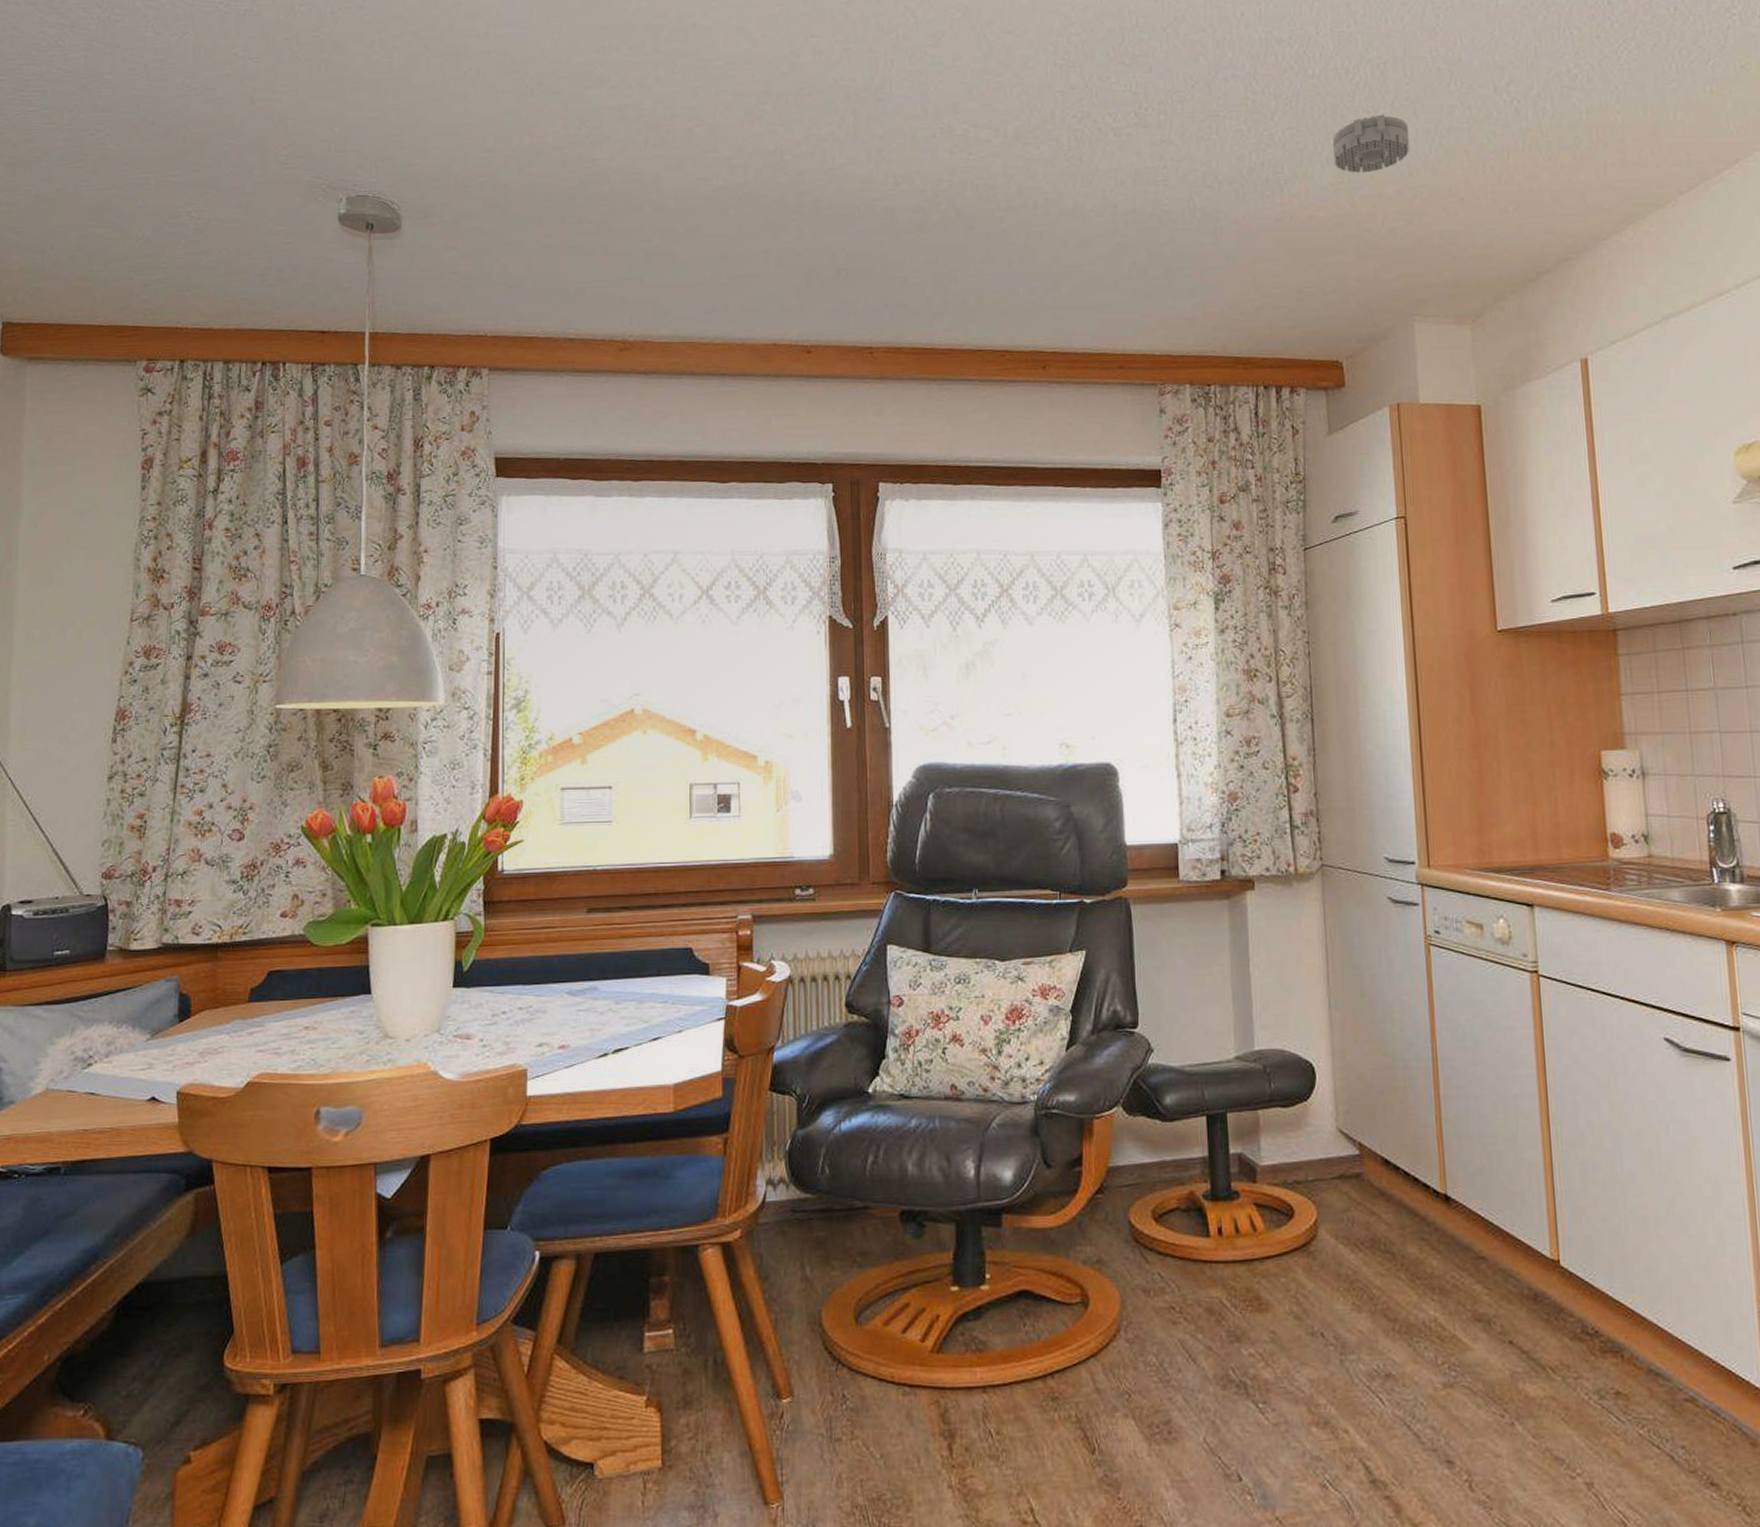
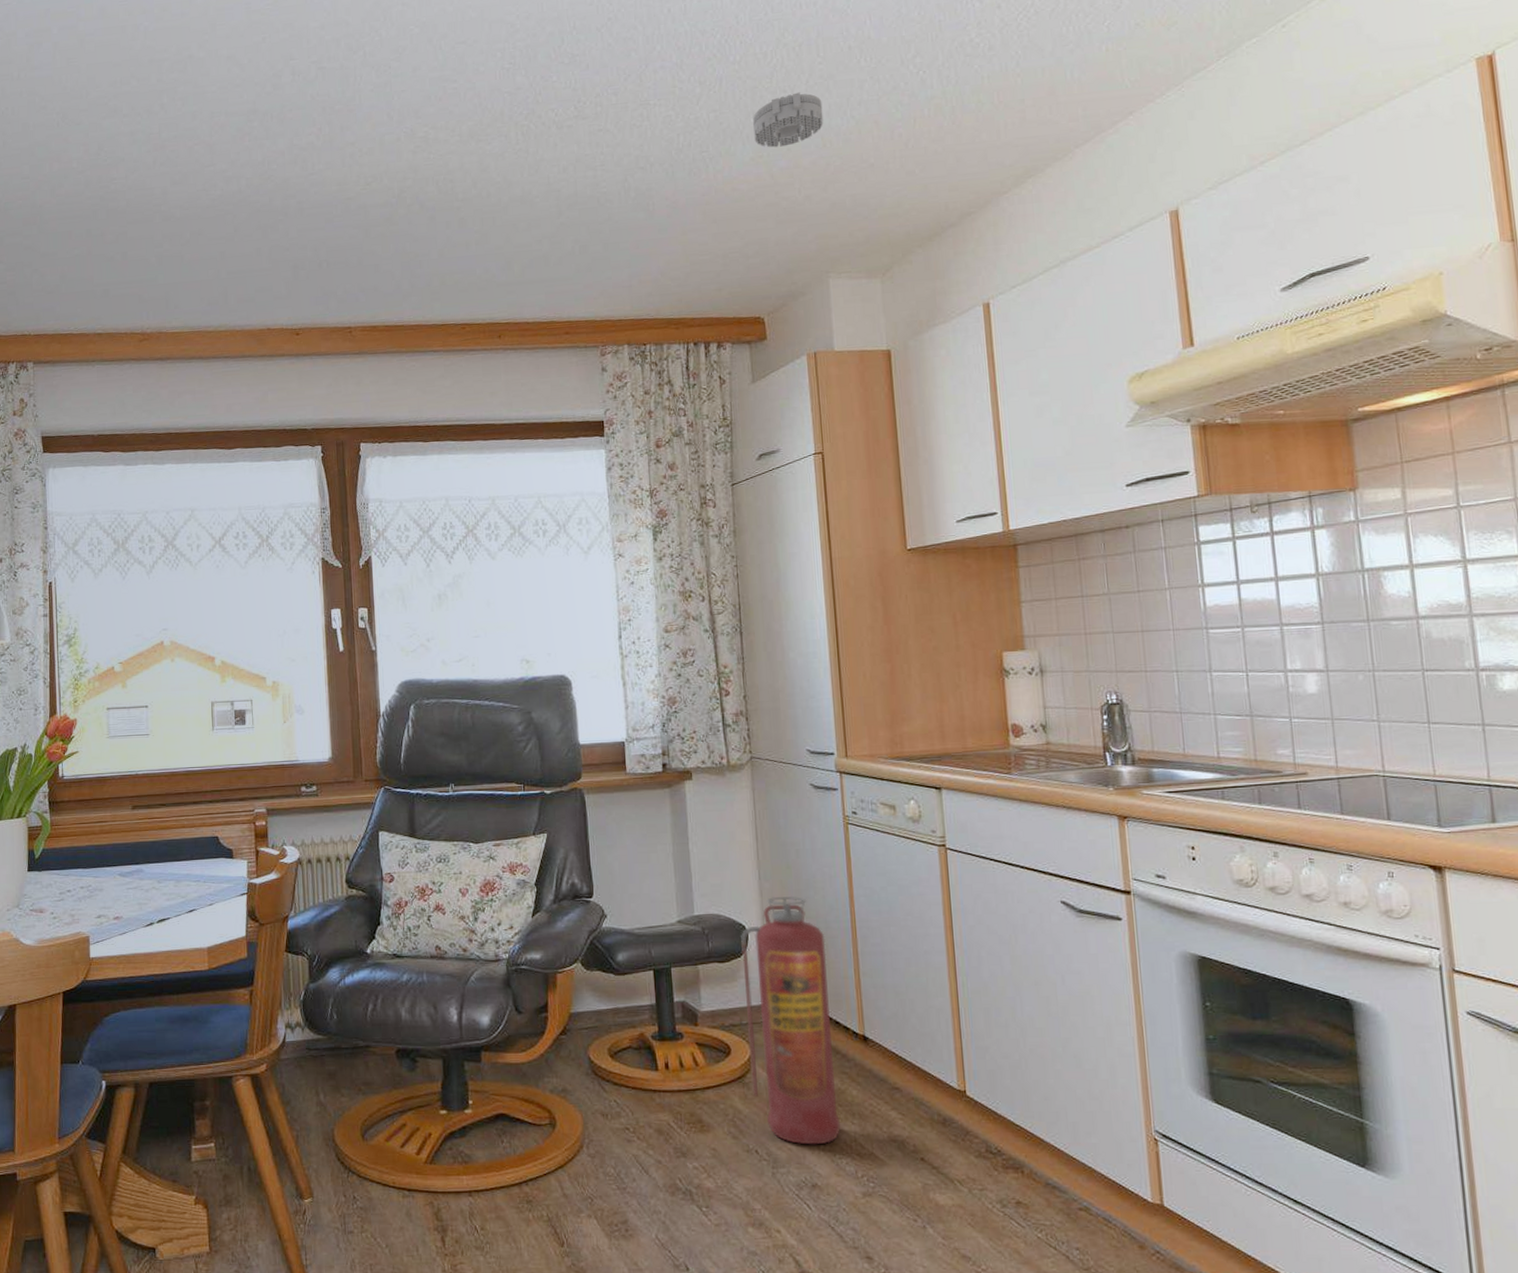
fire extinguisher: none [1306,1028,1420,1326] -> present [740,895,842,1145]

